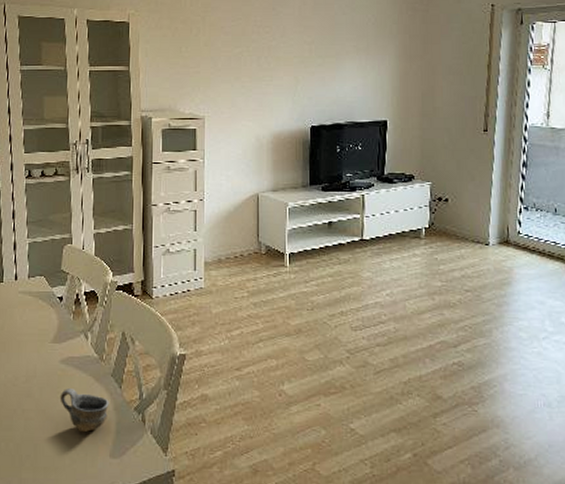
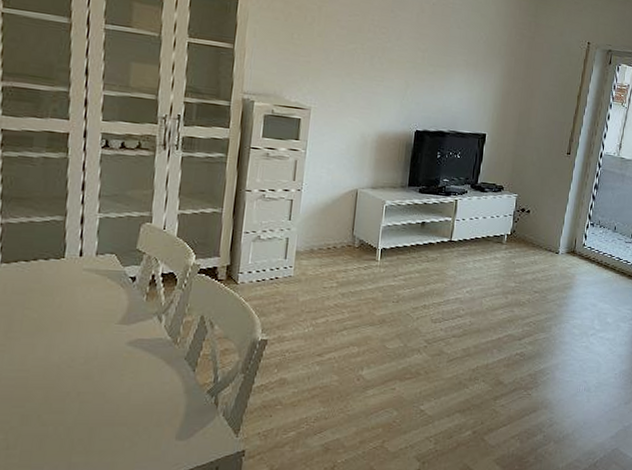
cup: present [59,389,109,433] -> none [123,371,180,416]

